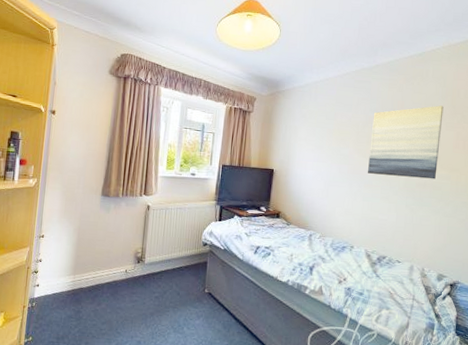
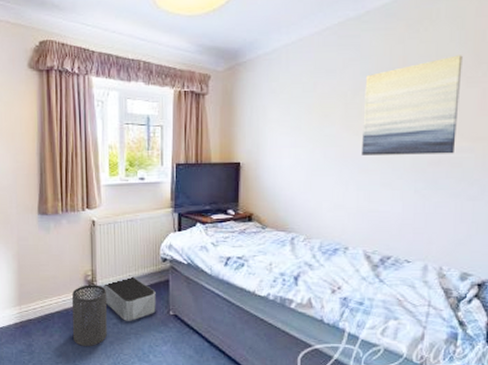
trash can: none [118,260,153,316] -> present [72,284,107,346]
storage bin: none [150,255,195,296] -> present [103,275,156,321]

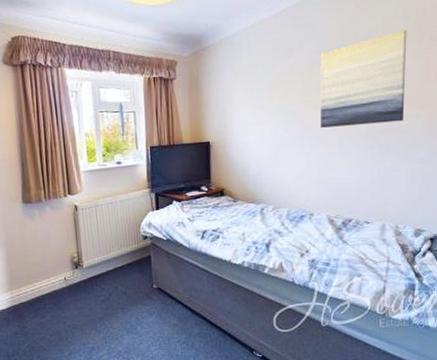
trash can: present [72,284,107,346] -> none [60,265,96,324]
storage bin: present [103,275,156,321] -> none [89,254,140,297]

